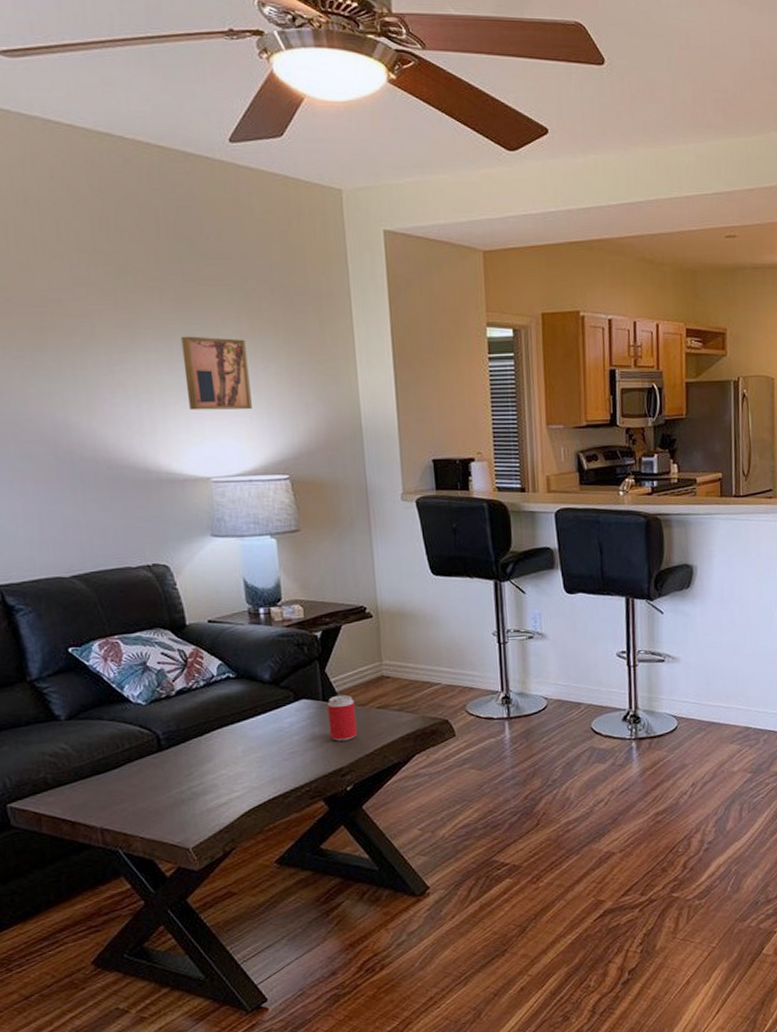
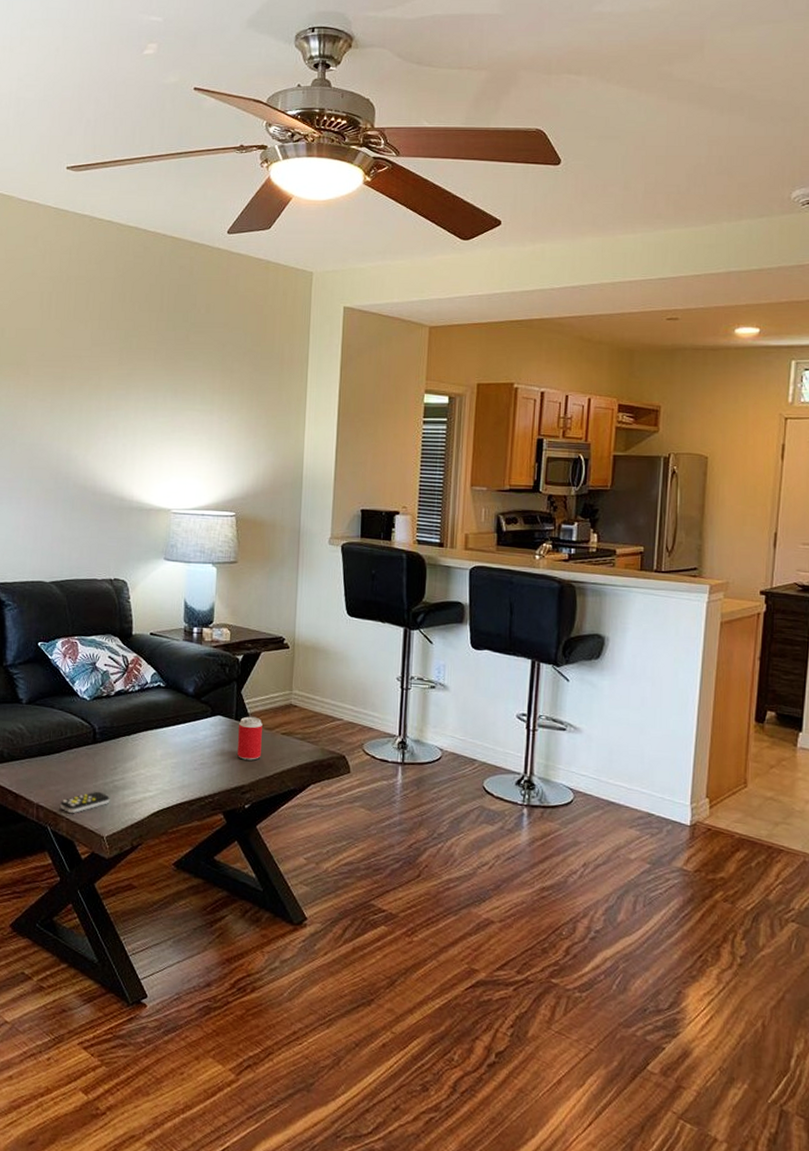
remote control: none [129,801,190,831] -> present [59,791,110,813]
wall art: present [181,336,252,411] -> none [163,389,216,454]

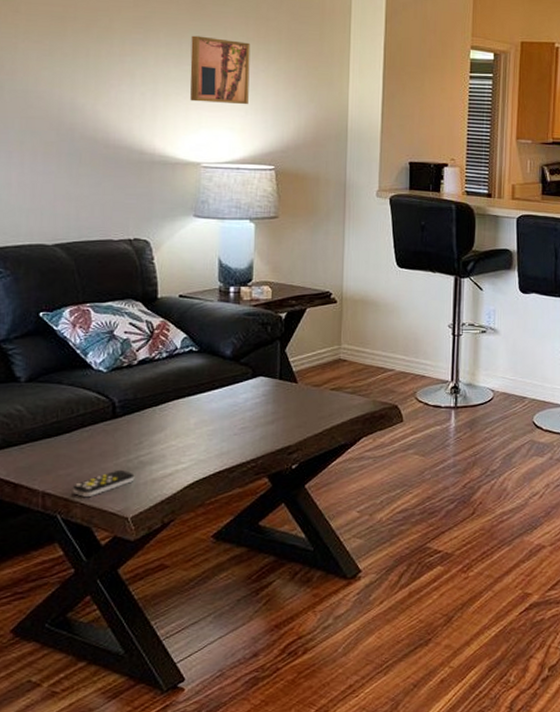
wall art: none [163,389,216,454] -> present [190,35,251,105]
beverage can: present [237,716,262,761] -> none [283,374,309,420]

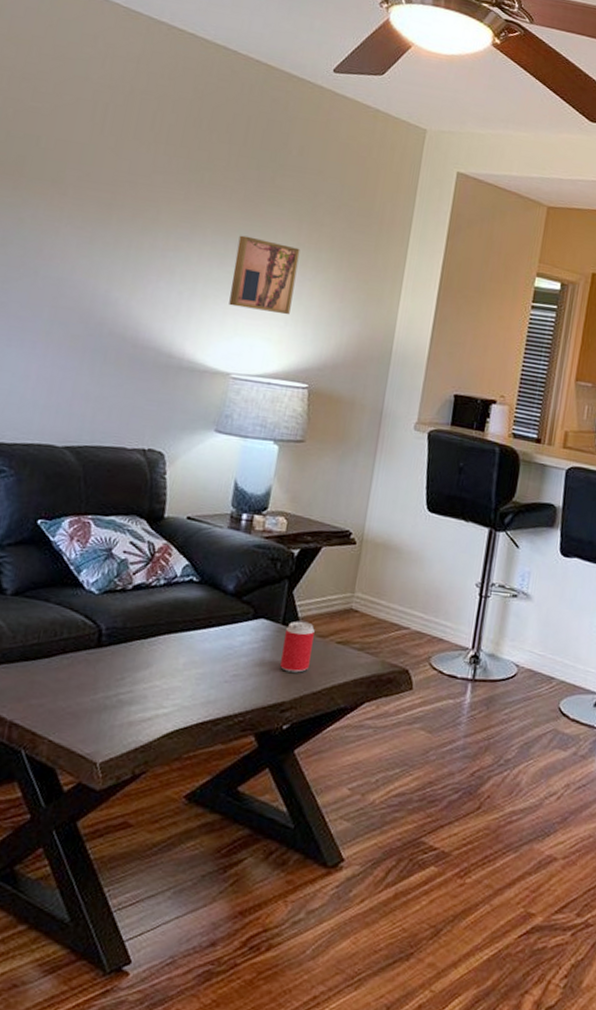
remote control: present [72,469,135,497] -> none [41,706,111,733]
beverage can: none [283,374,309,420] -> present [280,621,315,673]

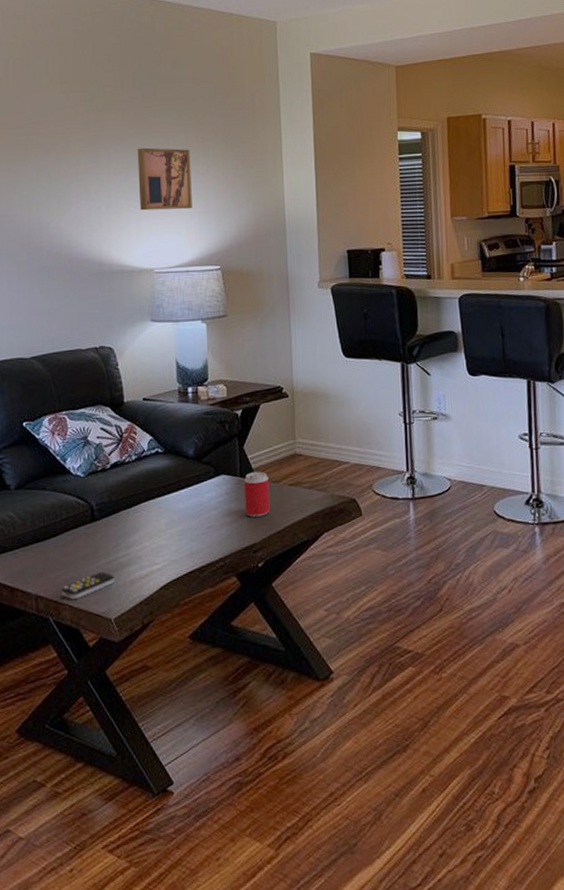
remote control: none [41,706,111,733] -> present [60,571,115,599]

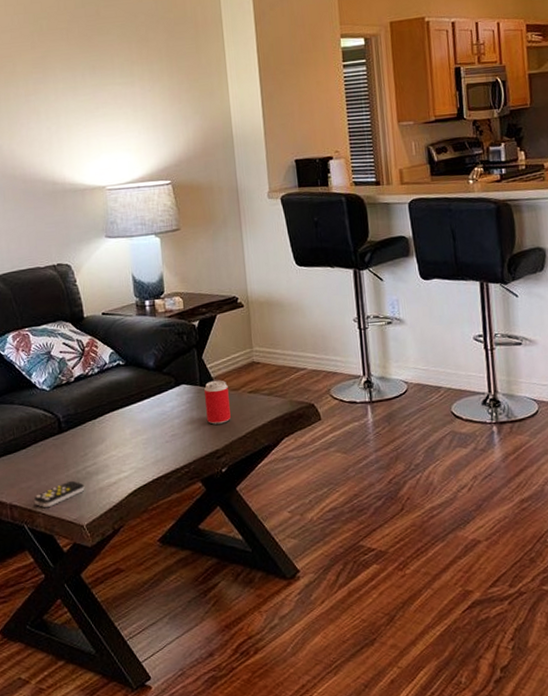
wall art: present [137,147,192,211] -> none [83,66,140,129]

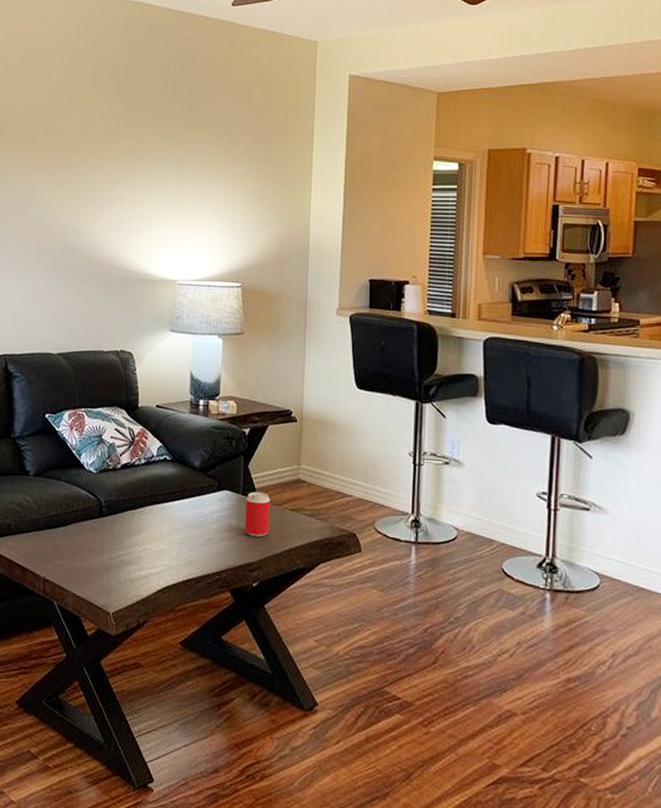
remote control: present [33,480,85,507] -> none [66,566,116,588]

